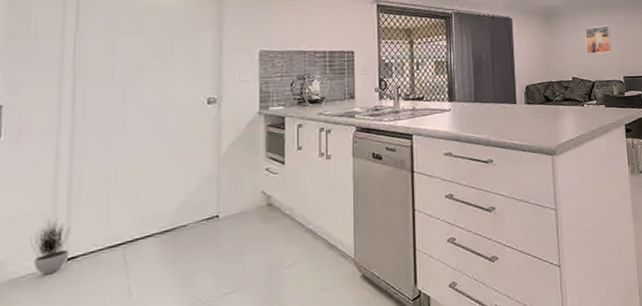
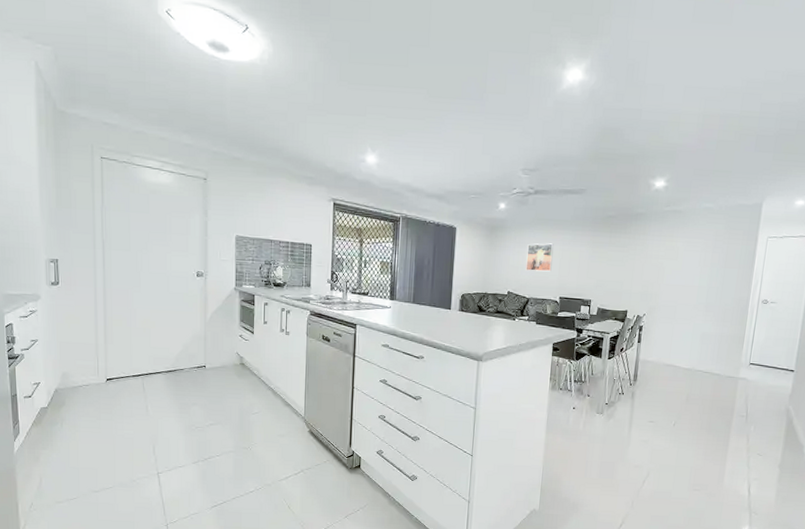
potted plant: present [30,219,116,275] -> none [83,349,137,388]

